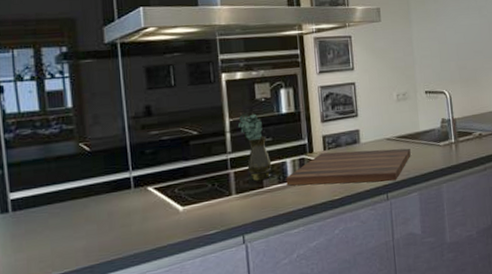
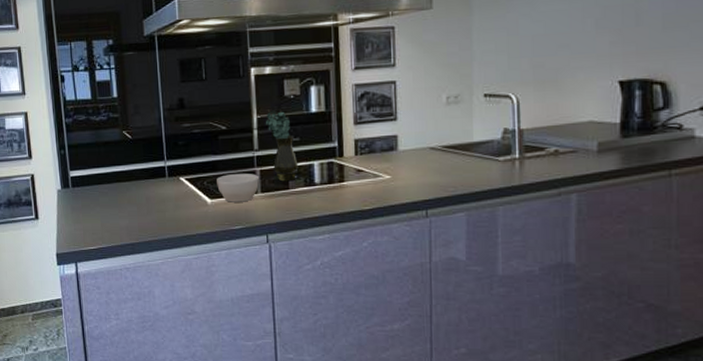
bowl: none [189,176,234,208] -> present [217,173,260,202]
cutting board: present [286,148,411,186] -> none [312,158,460,197]

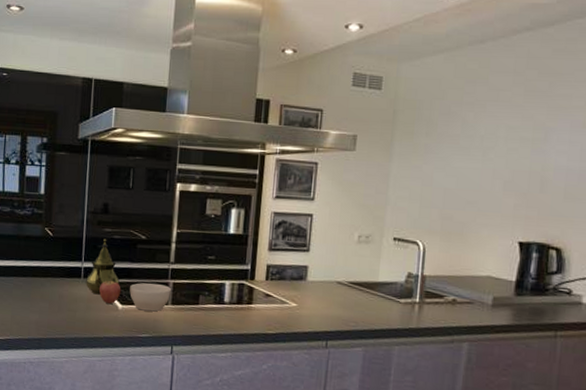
teapot: none [171,134,205,192] -> present [86,238,120,295]
fruit: none [186,172,208,201] -> present [99,276,121,305]
vase: present [266,109,299,182] -> none [185,225,211,297]

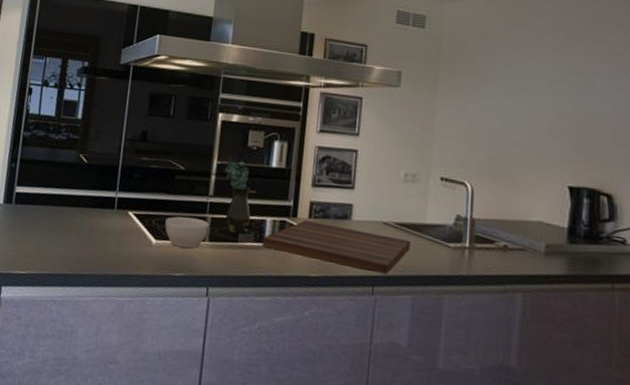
teapot: present [86,238,120,295] -> none [119,167,155,228]
fruit: present [99,276,121,305] -> none [132,208,156,239]
vase: none [185,225,211,297] -> present [225,157,251,234]
cutting board: none [221,282,363,330] -> present [262,220,411,275]

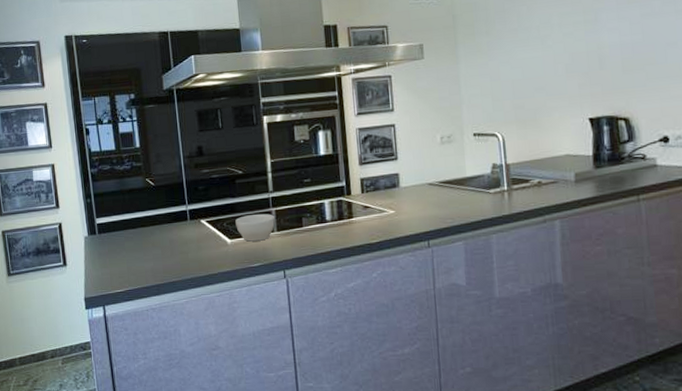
vase: present [225,157,251,234] -> none [279,154,311,220]
cutting board: present [262,220,411,275] -> none [324,194,456,229]

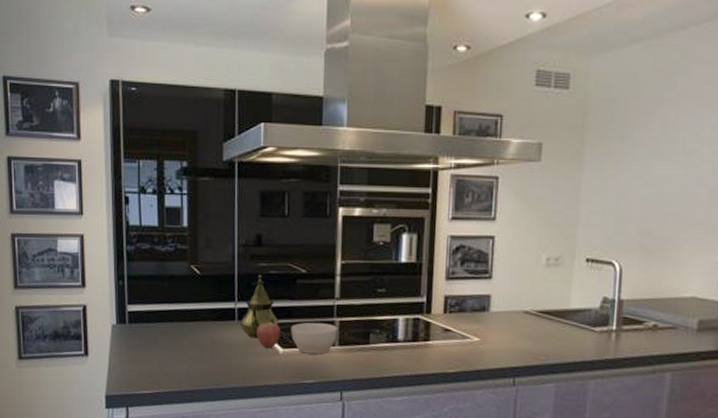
teapot: none [192,179,225,234] -> present [241,274,279,338]
fruit: none [206,214,228,241] -> present [257,317,281,349]

